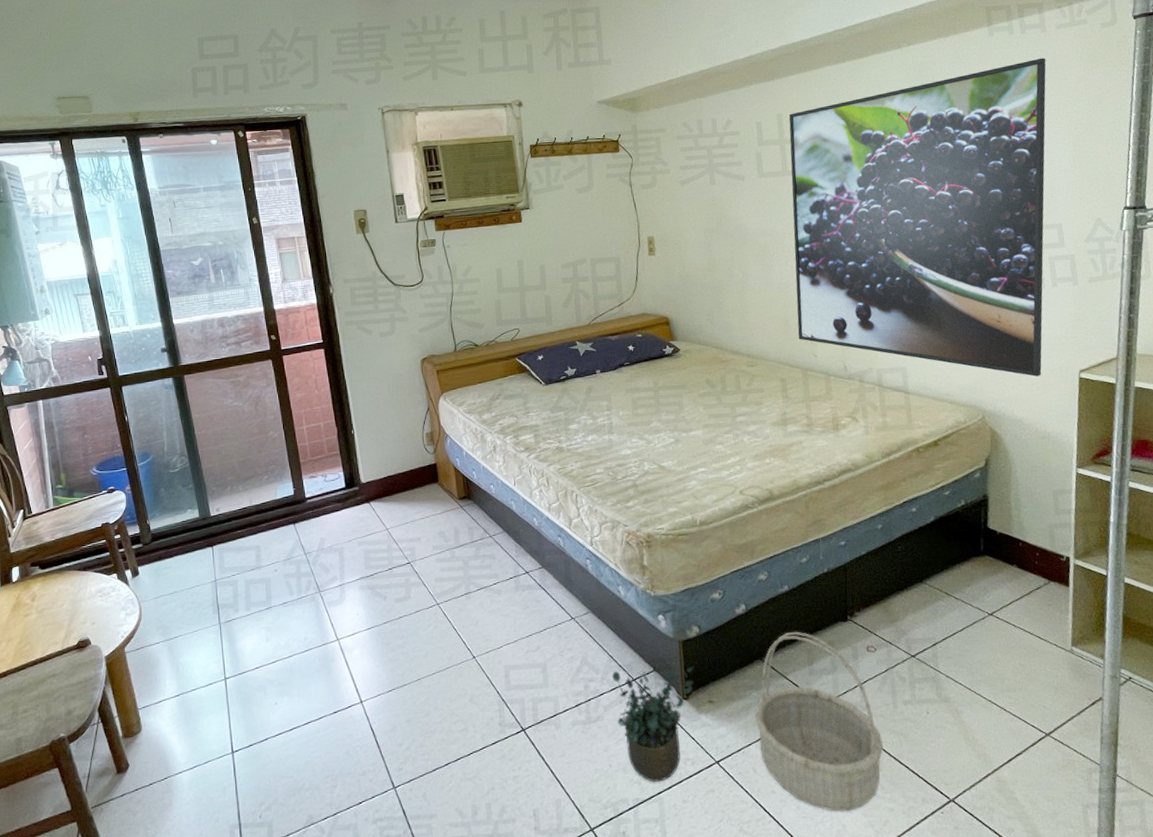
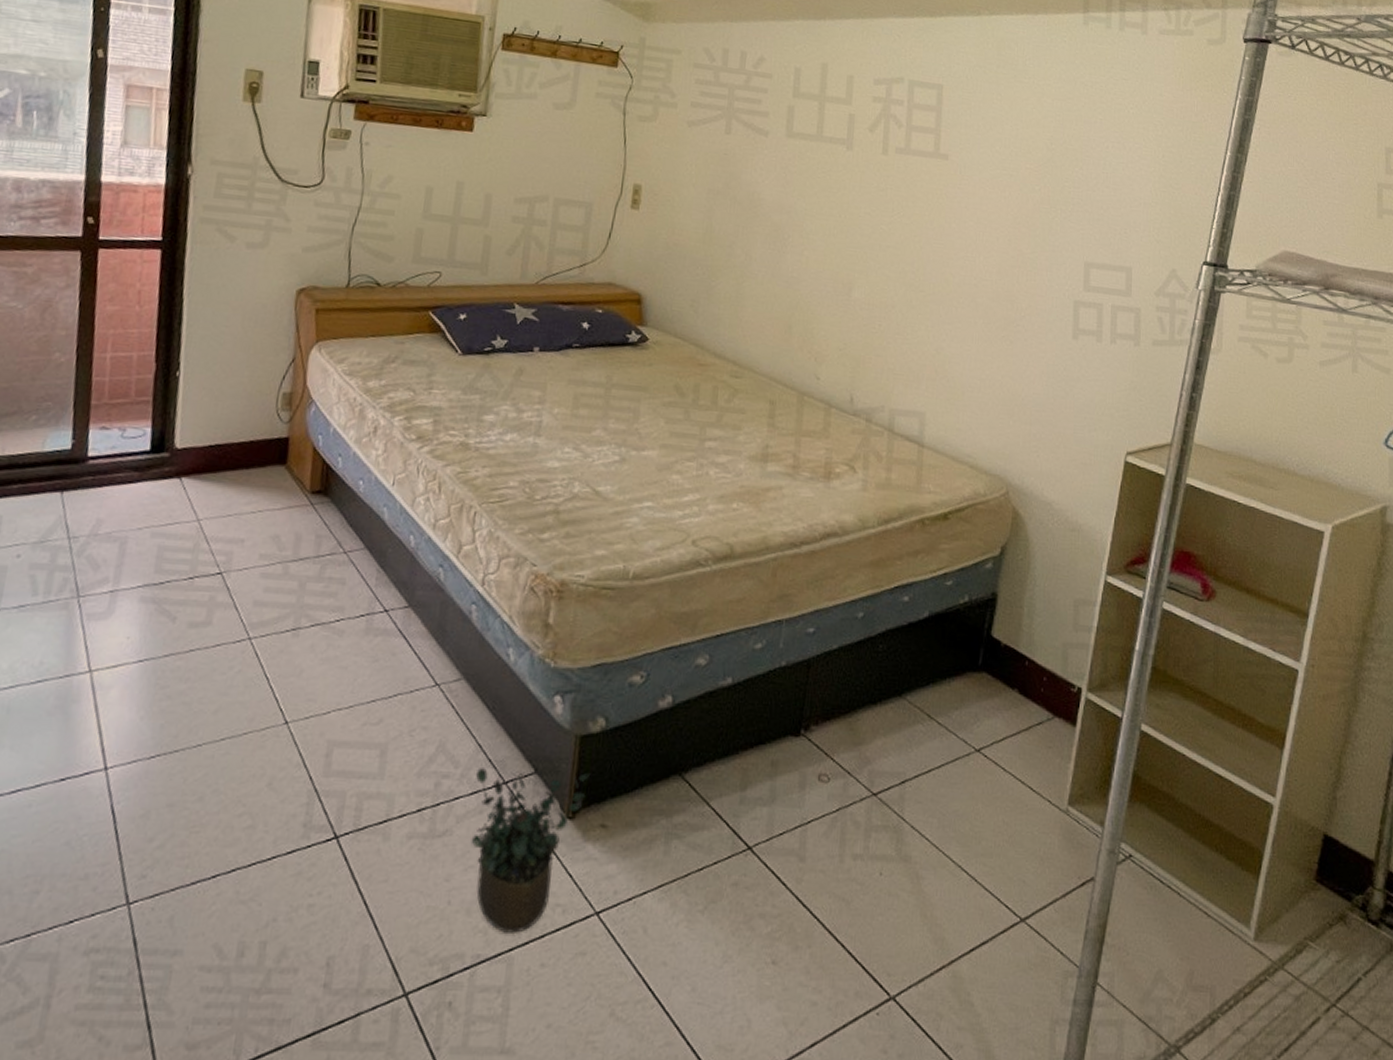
basket: present [754,631,884,812] -> none [656,741,819,1000]
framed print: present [789,58,1046,377] -> none [800,63,1142,452]

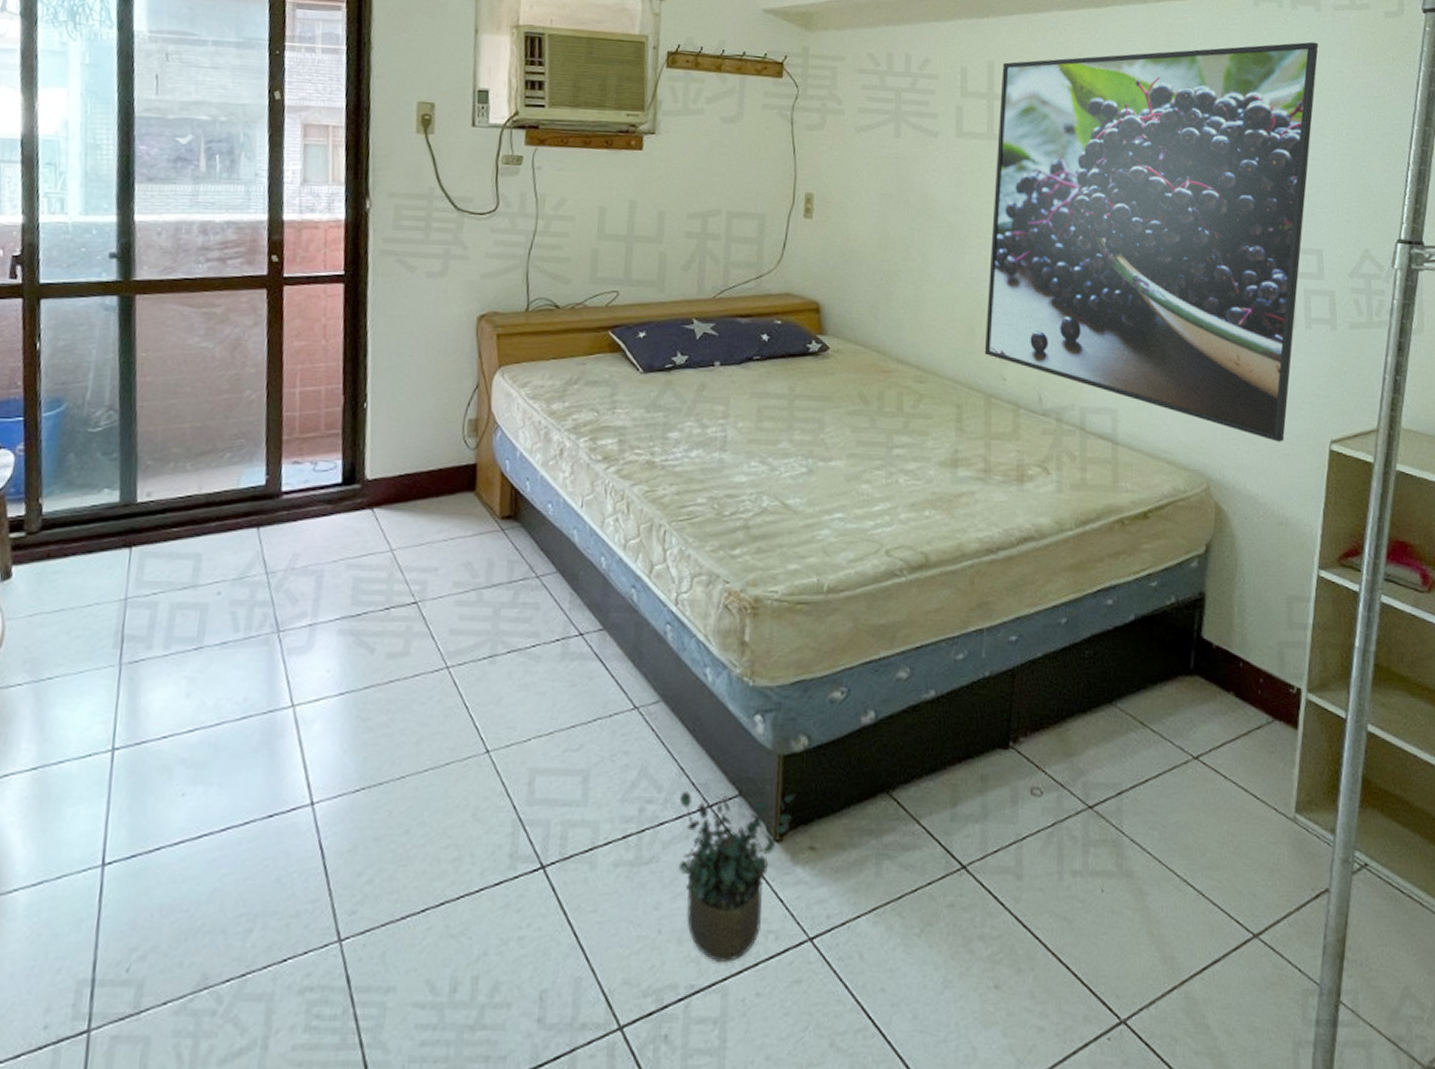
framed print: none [800,63,1142,452] -> present [984,41,1319,442]

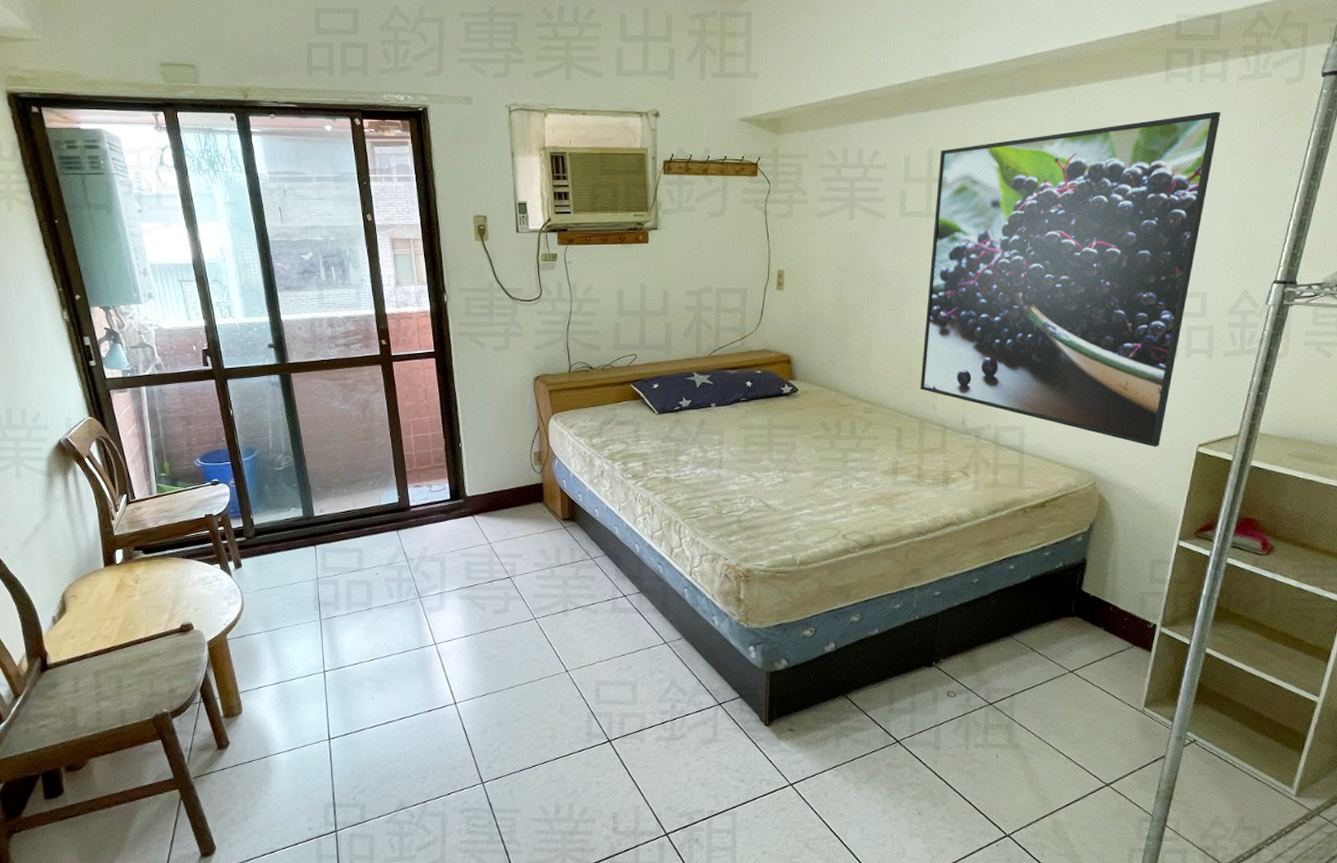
potted plant: present [680,792,796,962] -> none [699,695,779,797]

